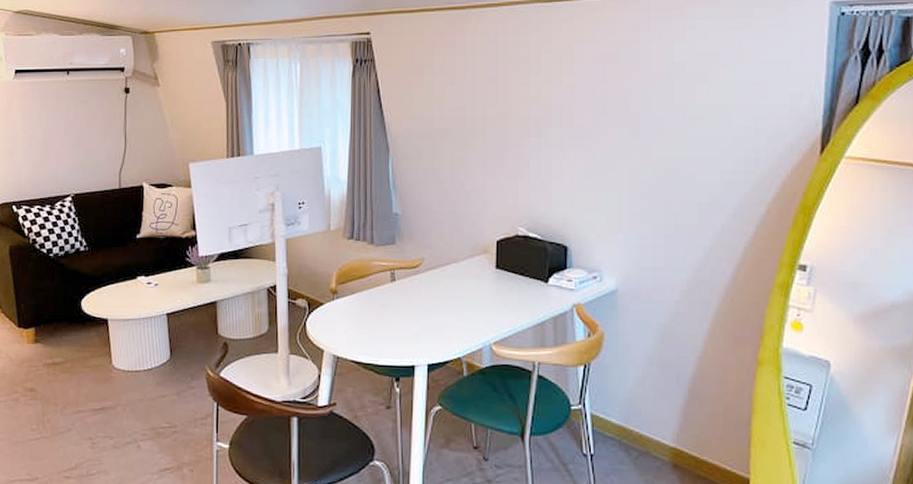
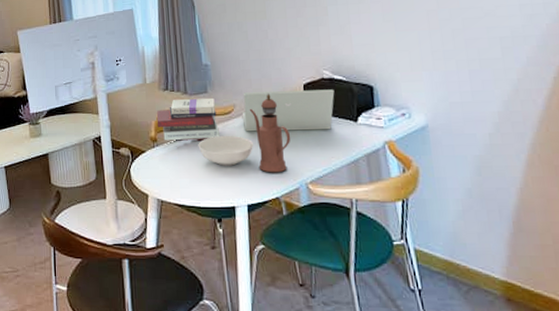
books: none [338,250,405,295] -> present [156,99,220,141]
bowl: none [381,290,440,323] -> present [198,135,254,166]
laptop: none [430,246,528,290] -> present [241,89,335,132]
coffeepot: none [438,248,479,332] -> present [249,93,291,173]

